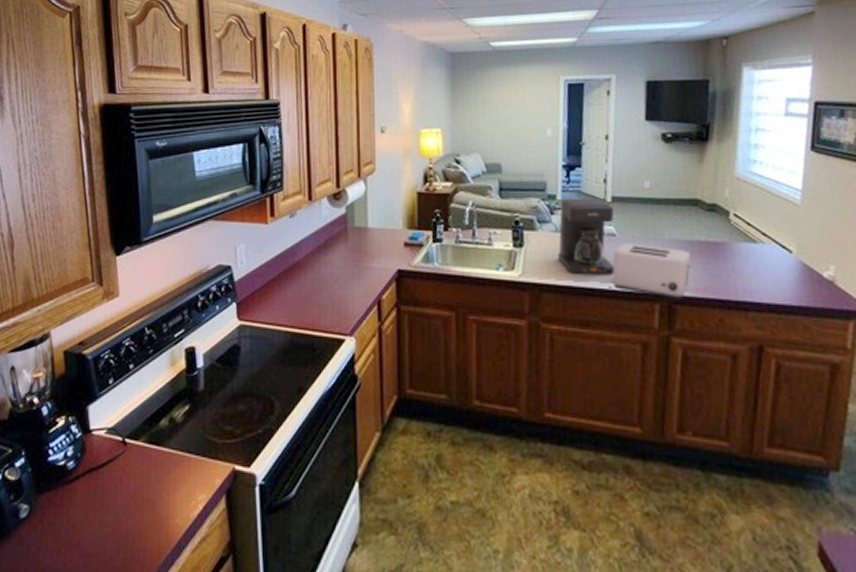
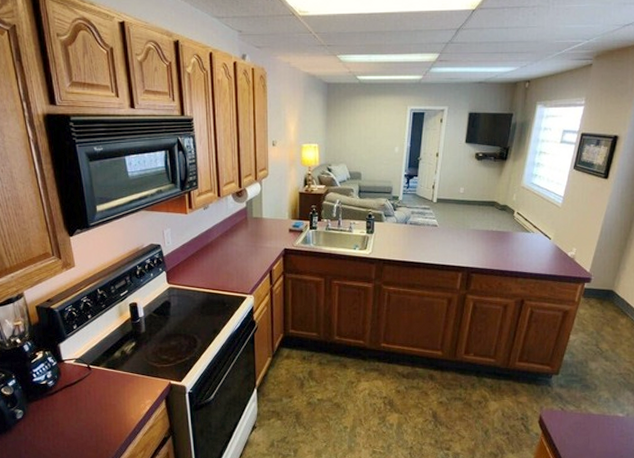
coffee maker: present [557,197,615,274] -> none [396,199,438,252]
toaster: present [611,242,694,300] -> none [432,231,487,270]

